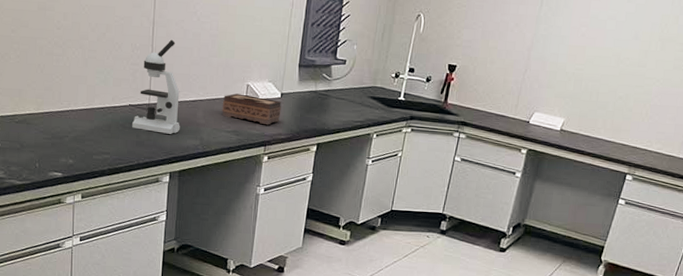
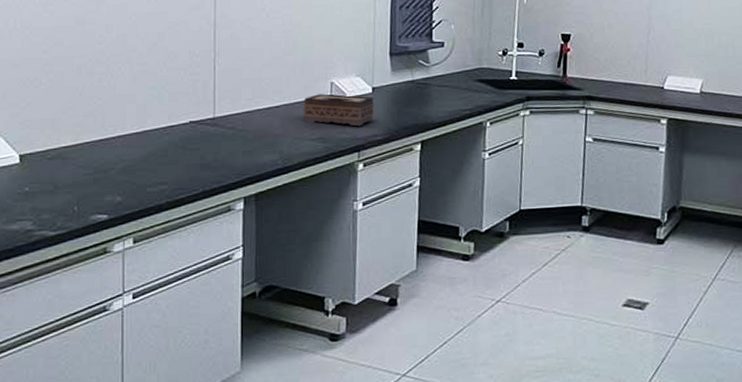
microscope: present [132,39,180,134] -> none [195,41,254,151]

